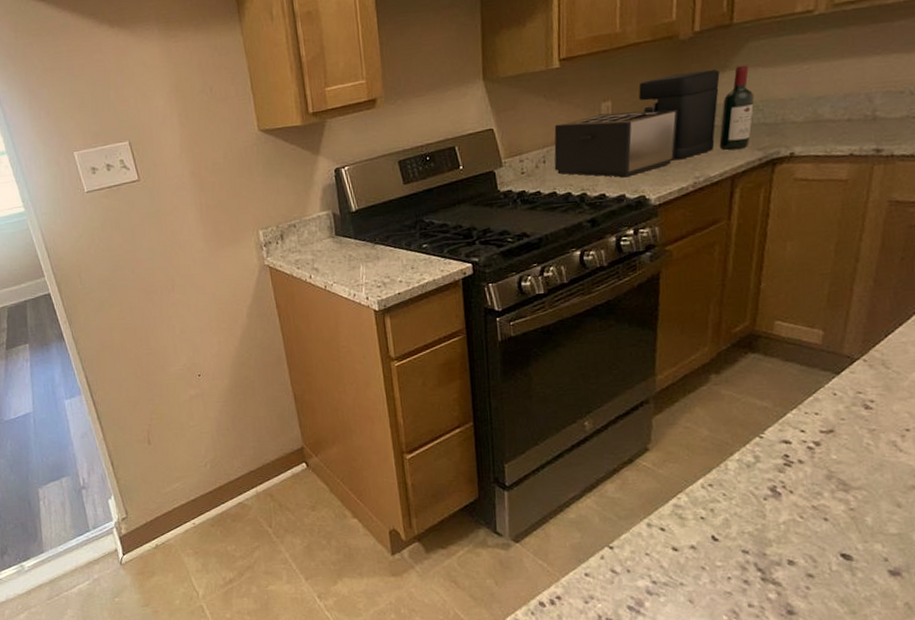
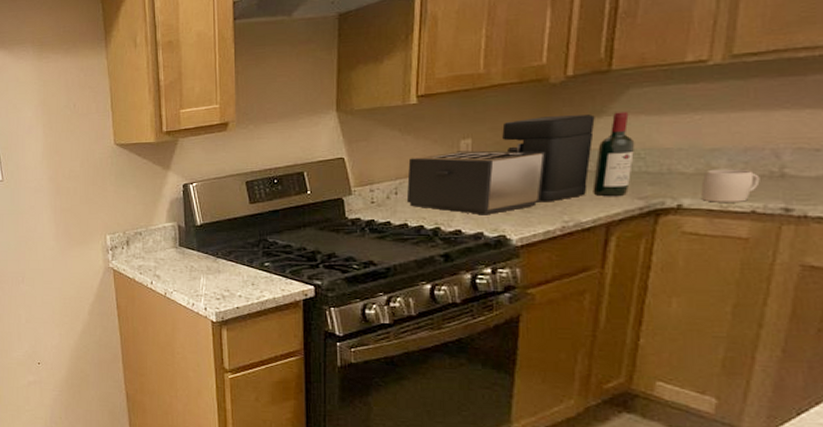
mug: none [809,114,857,149] -> present [701,169,760,202]

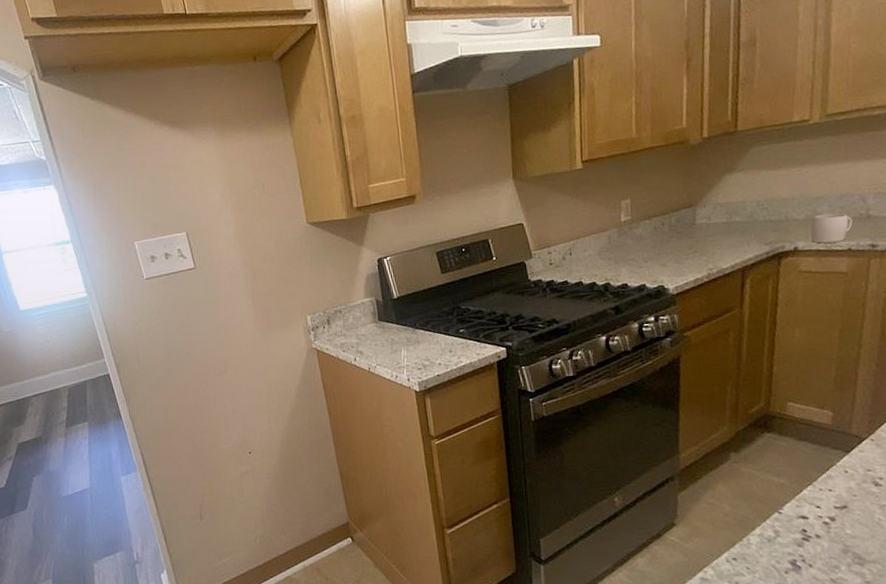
toaster: present [406,150,546,215] -> none [579,207,691,269]
coffee maker: present [502,114,595,201] -> none [654,172,728,252]
wine bottle: present [592,111,635,196] -> none [729,168,760,244]

